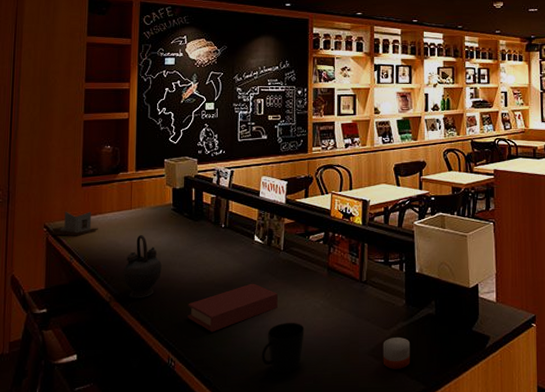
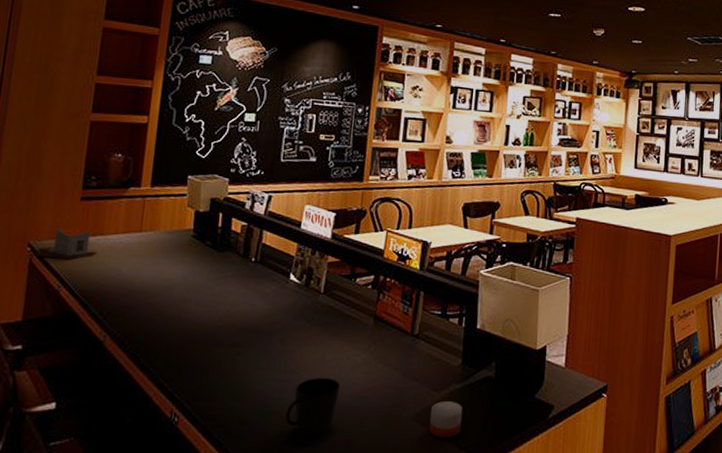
teapot: present [123,235,162,299] -> none [123,264,173,340]
book: present [188,283,278,332] -> none [199,329,312,385]

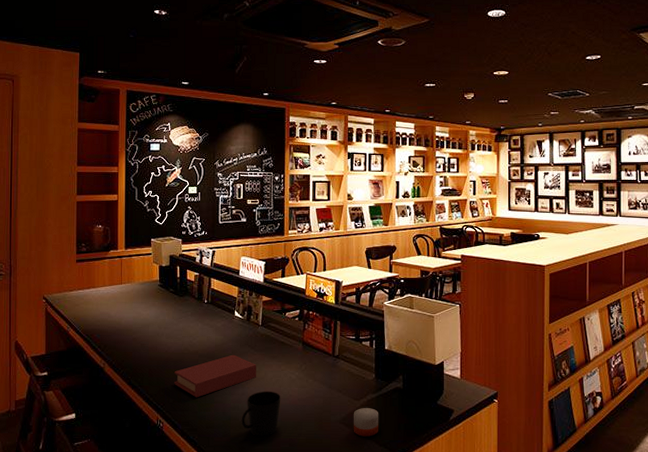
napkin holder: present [35,228,97,260] -> none [49,284,92,307]
book: none [199,329,312,385] -> present [174,354,256,398]

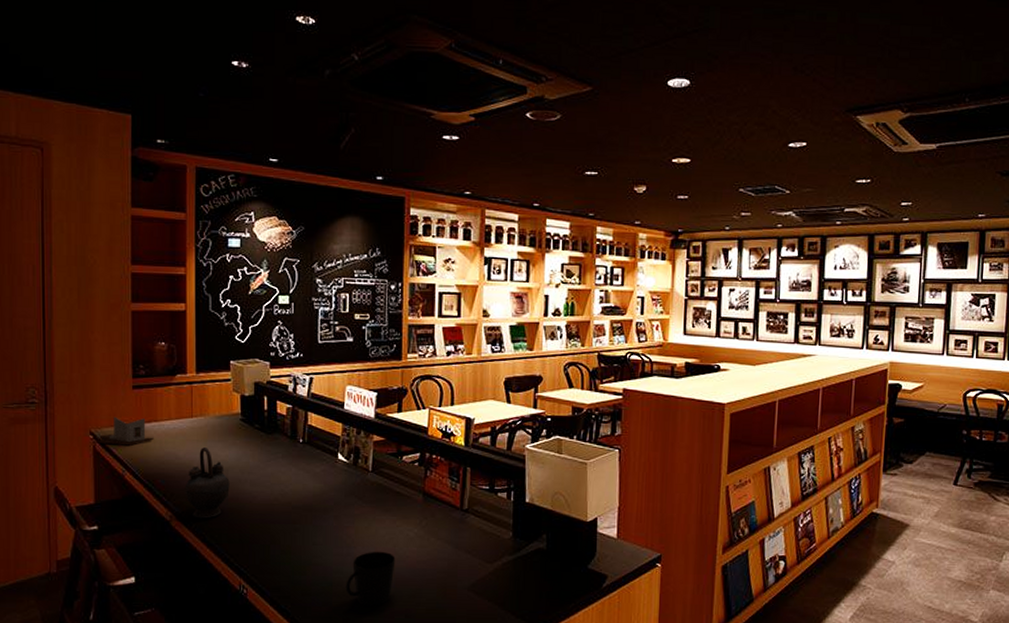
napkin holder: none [49,284,92,307] -> present [98,416,154,446]
teapot: none [115,308,150,365] -> present [185,447,230,519]
book: present [174,354,256,398] -> none [261,506,365,559]
candle: present [353,408,379,437] -> none [484,572,517,607]

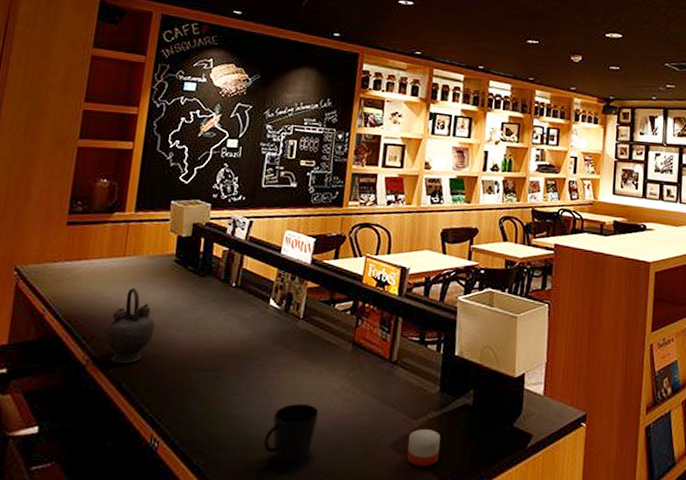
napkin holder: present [98,416,154,446] -> none [21,253,82,284]
candle: none [484,572,517,607] -> present [406,429,441,467]

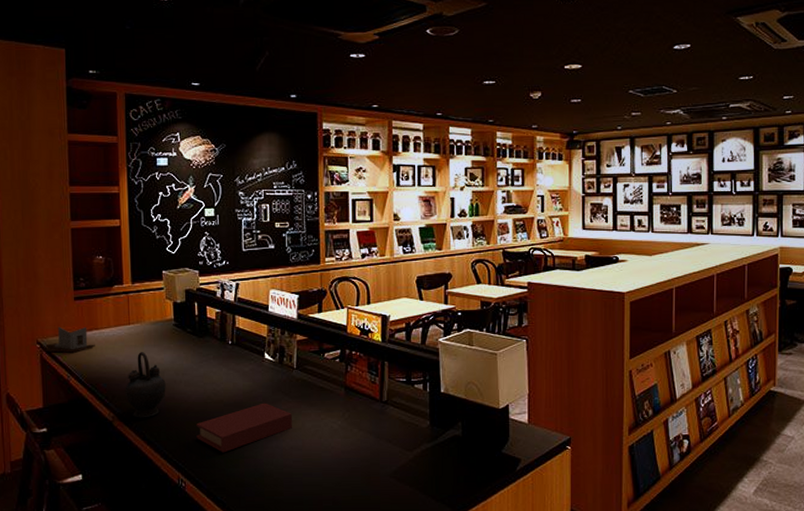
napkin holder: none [21,253,82,284] -> present [44,326,95,353]
book: none [180,354,291,410] -> present [196,403,292,453]
cup: present [263,403,319,464] -> none [276,443,322,495]
candle: present [406,429,441,467] -> none [405,459,436,492]

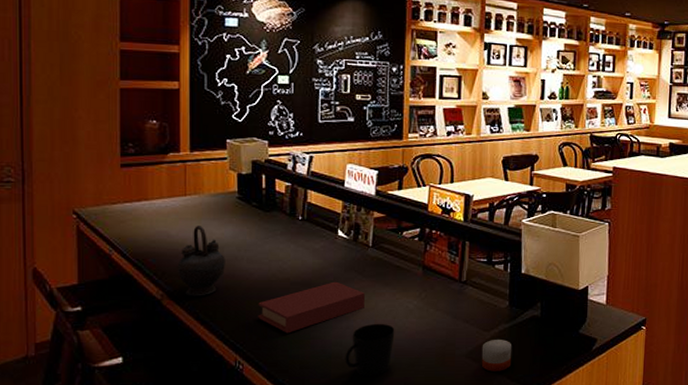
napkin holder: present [44,326,95,353] -> none [82,195,144,225]
cup: none [276,443,322,495] -> present [345,323,395,377]
candle: none [405,459,436,492] -> present [481,340,512,372]

